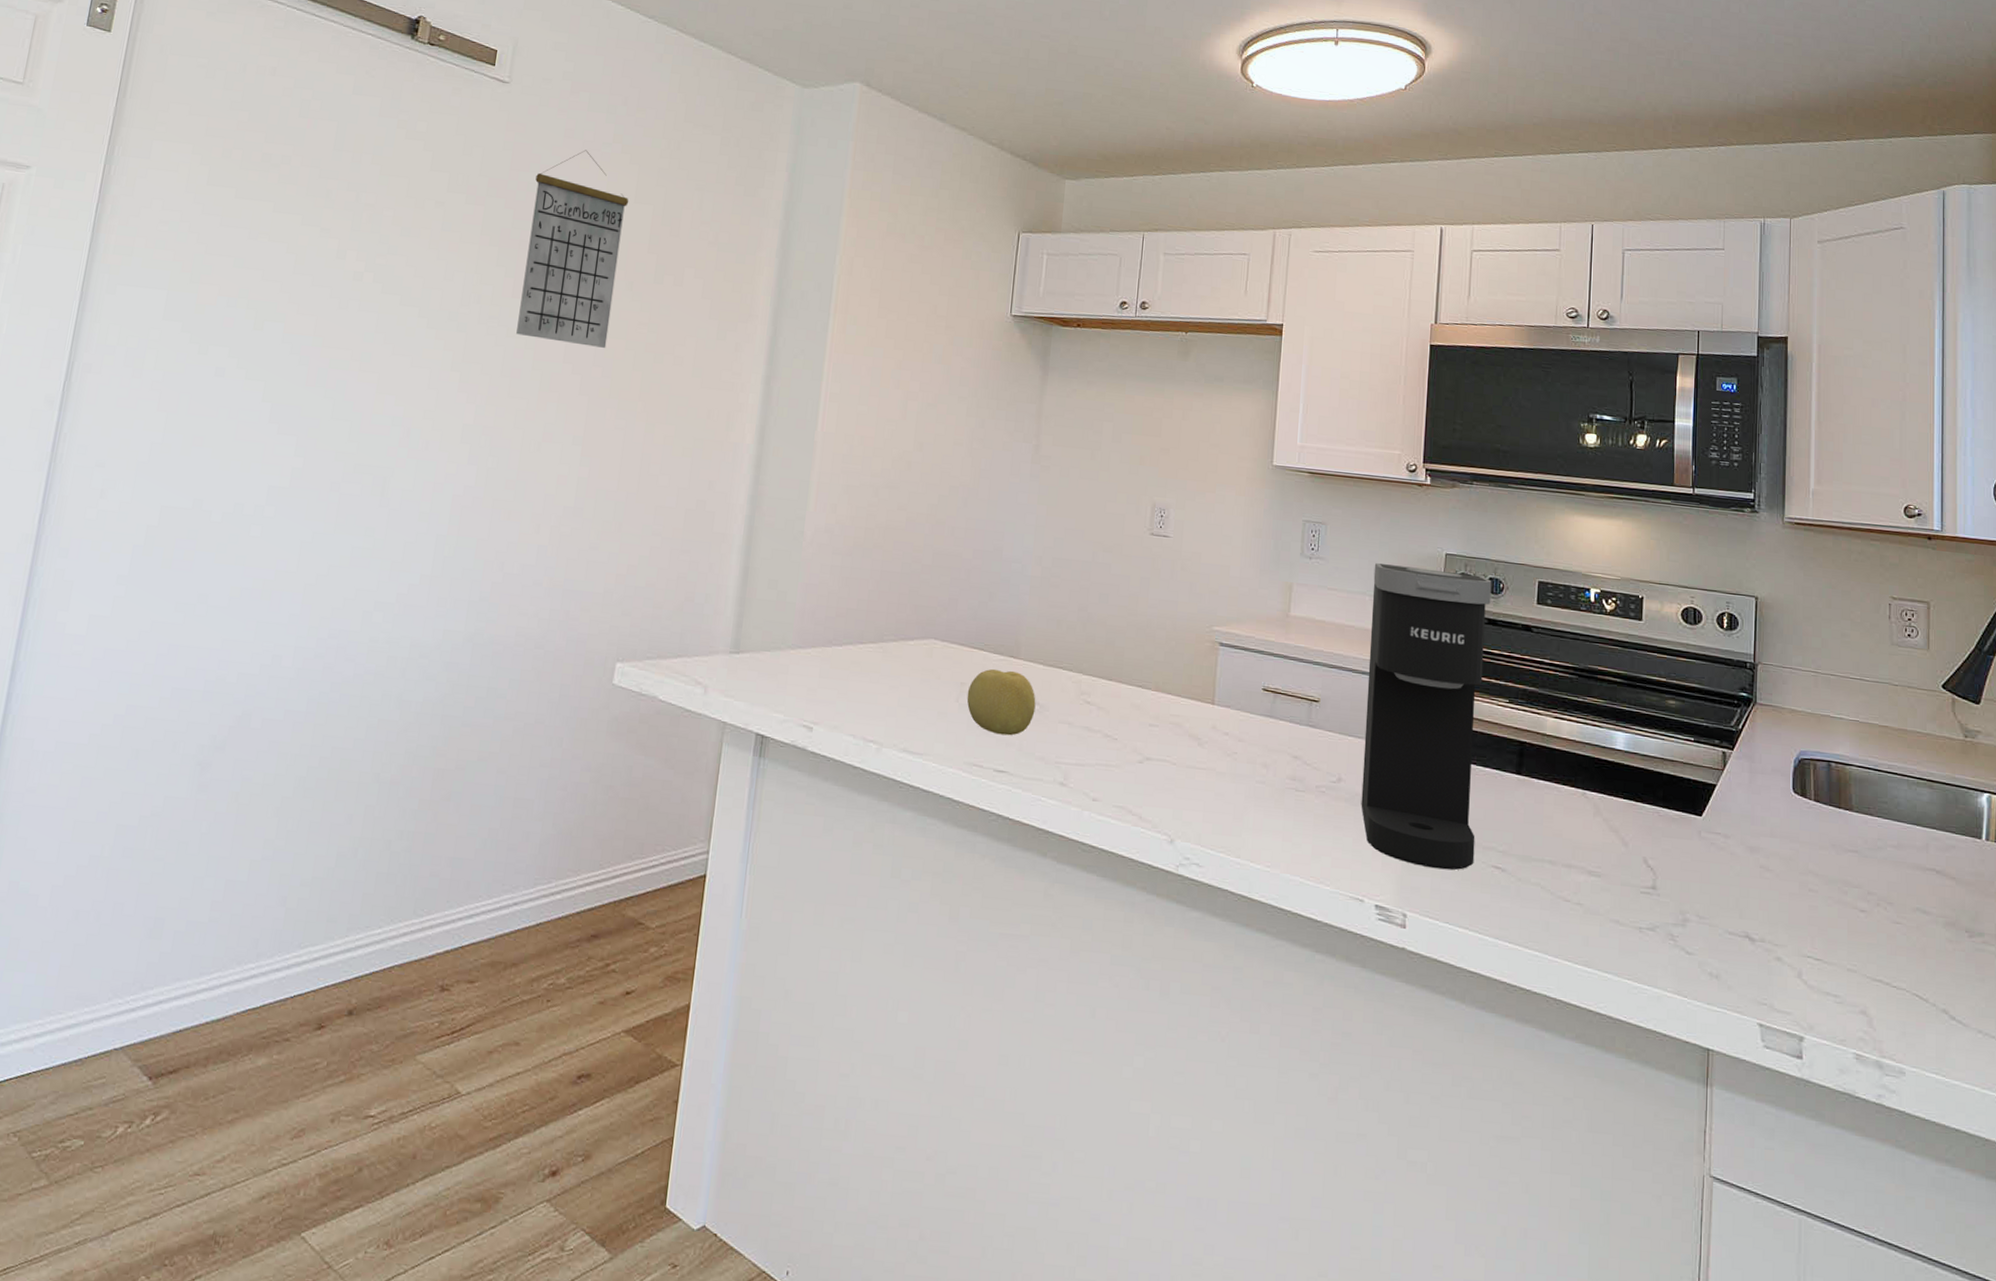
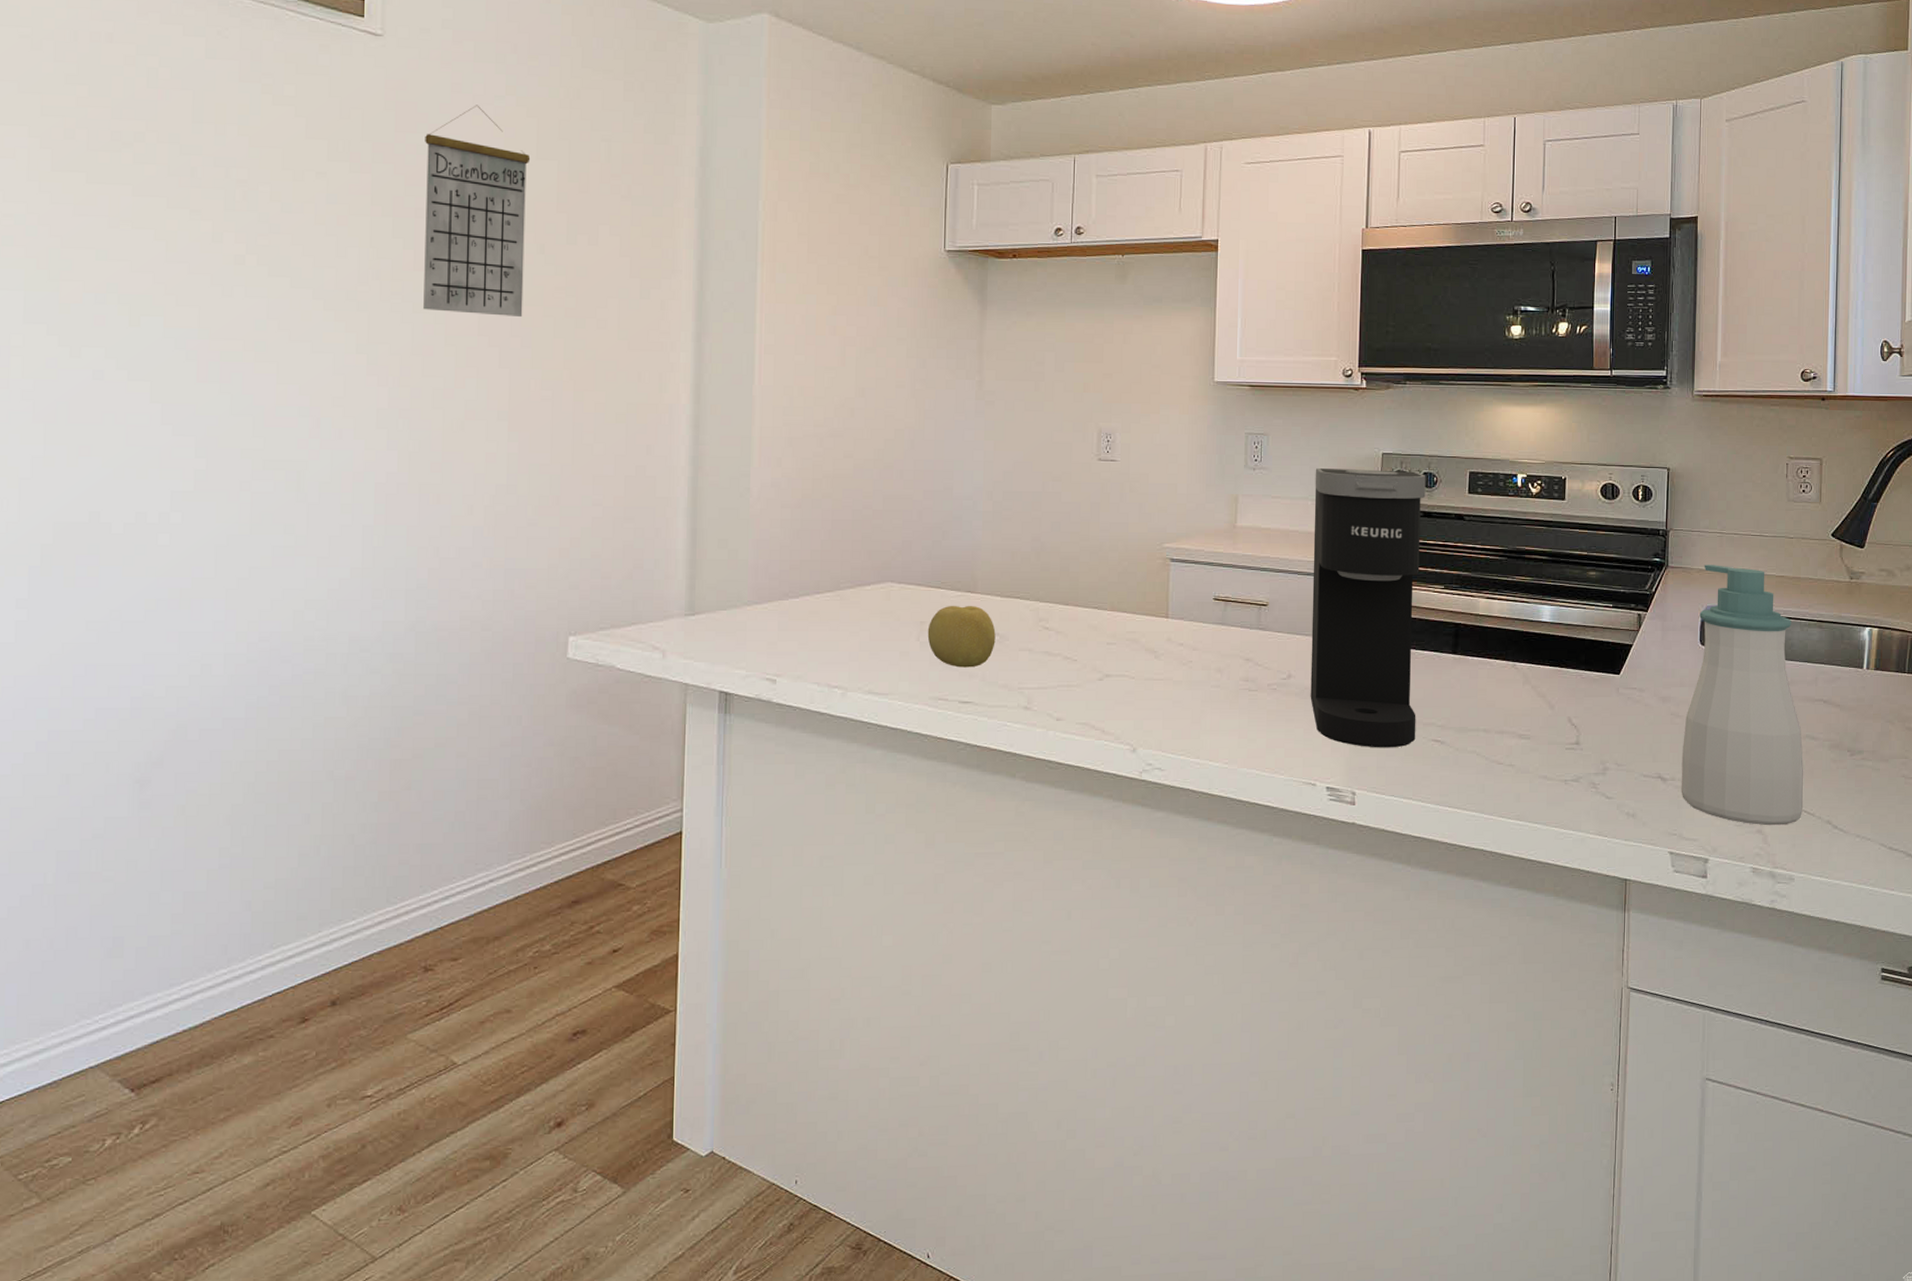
soap bottle: none [1772,705,1915,1009] -> present [1681,565,1804,826]

